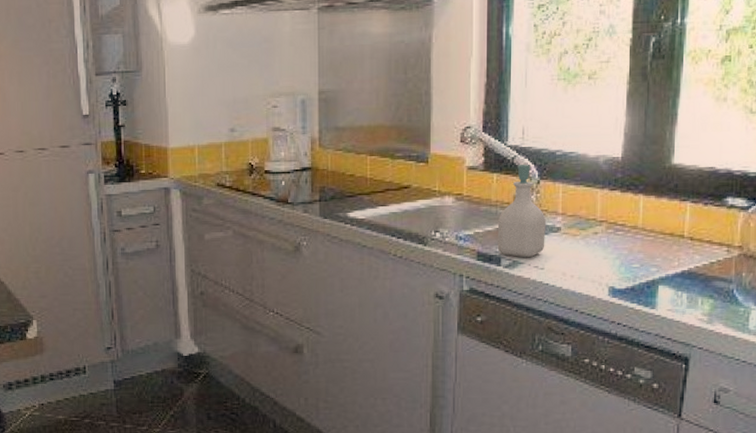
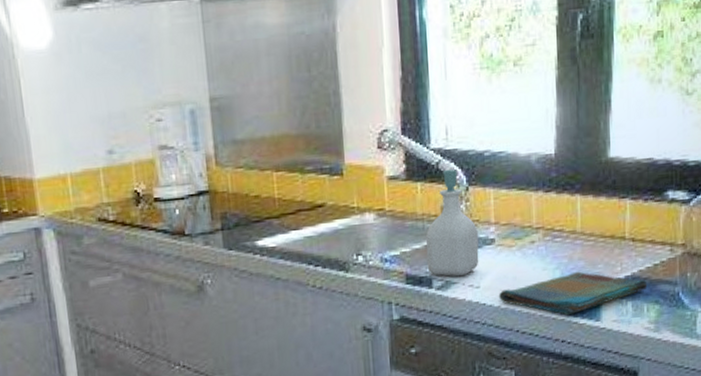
dish towel: none [561,262,703,301] -> present [499,271,648,316]

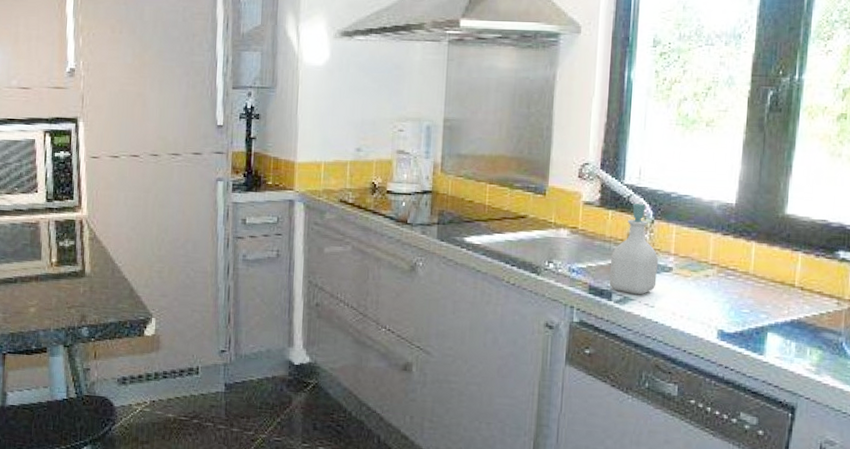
dish towel: present [499,271,648,316] -> none [671,308,812,345]

